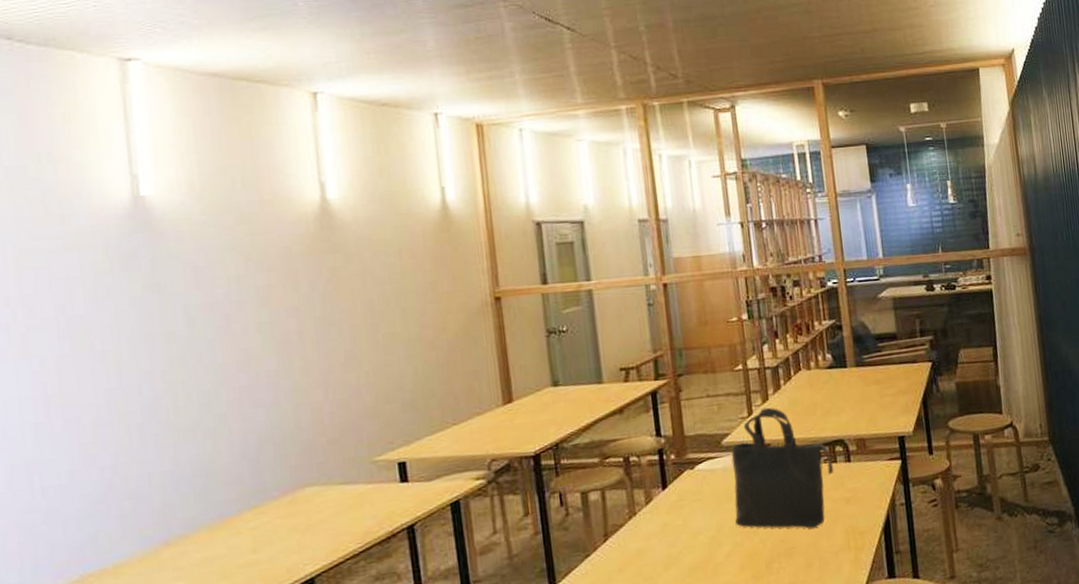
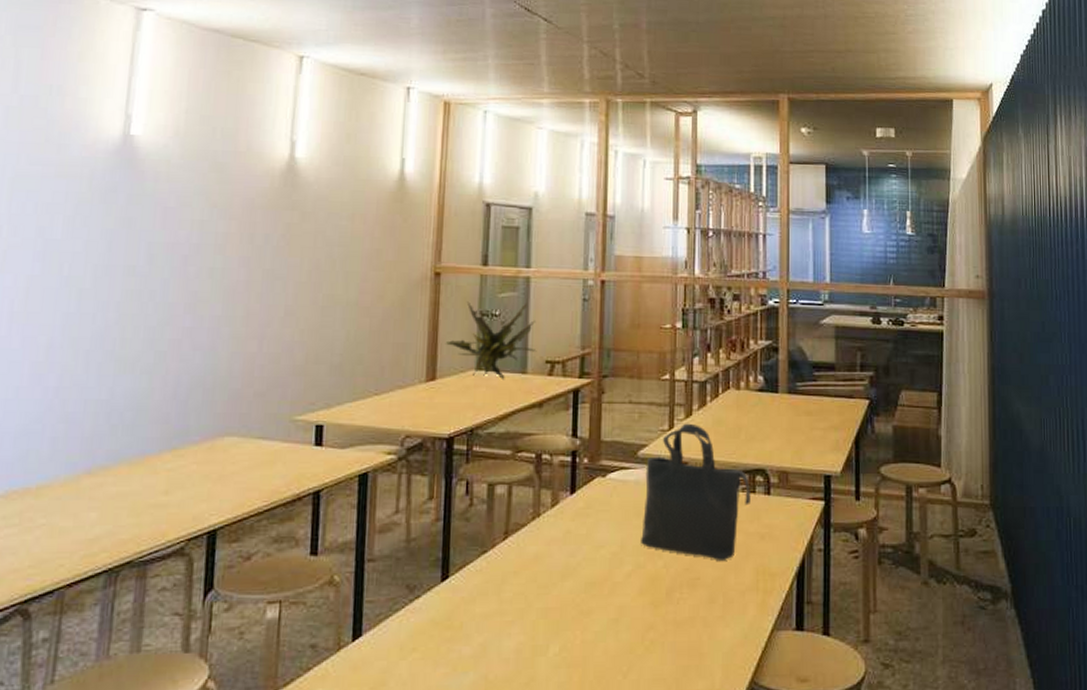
plant: none [516,315,610,393] -> present [445,301,537,379]

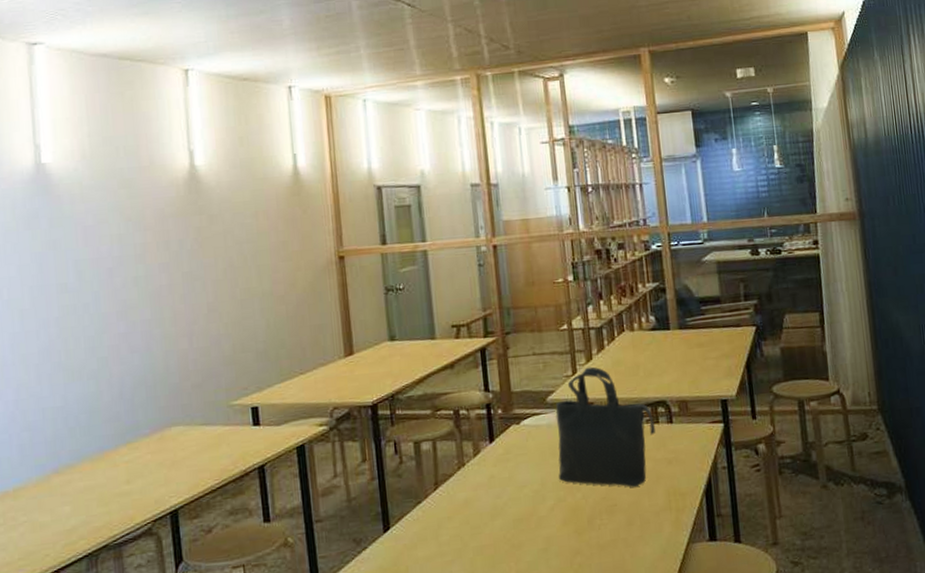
plant: present [445,301,537,379] -> none [357,274,442,347]

